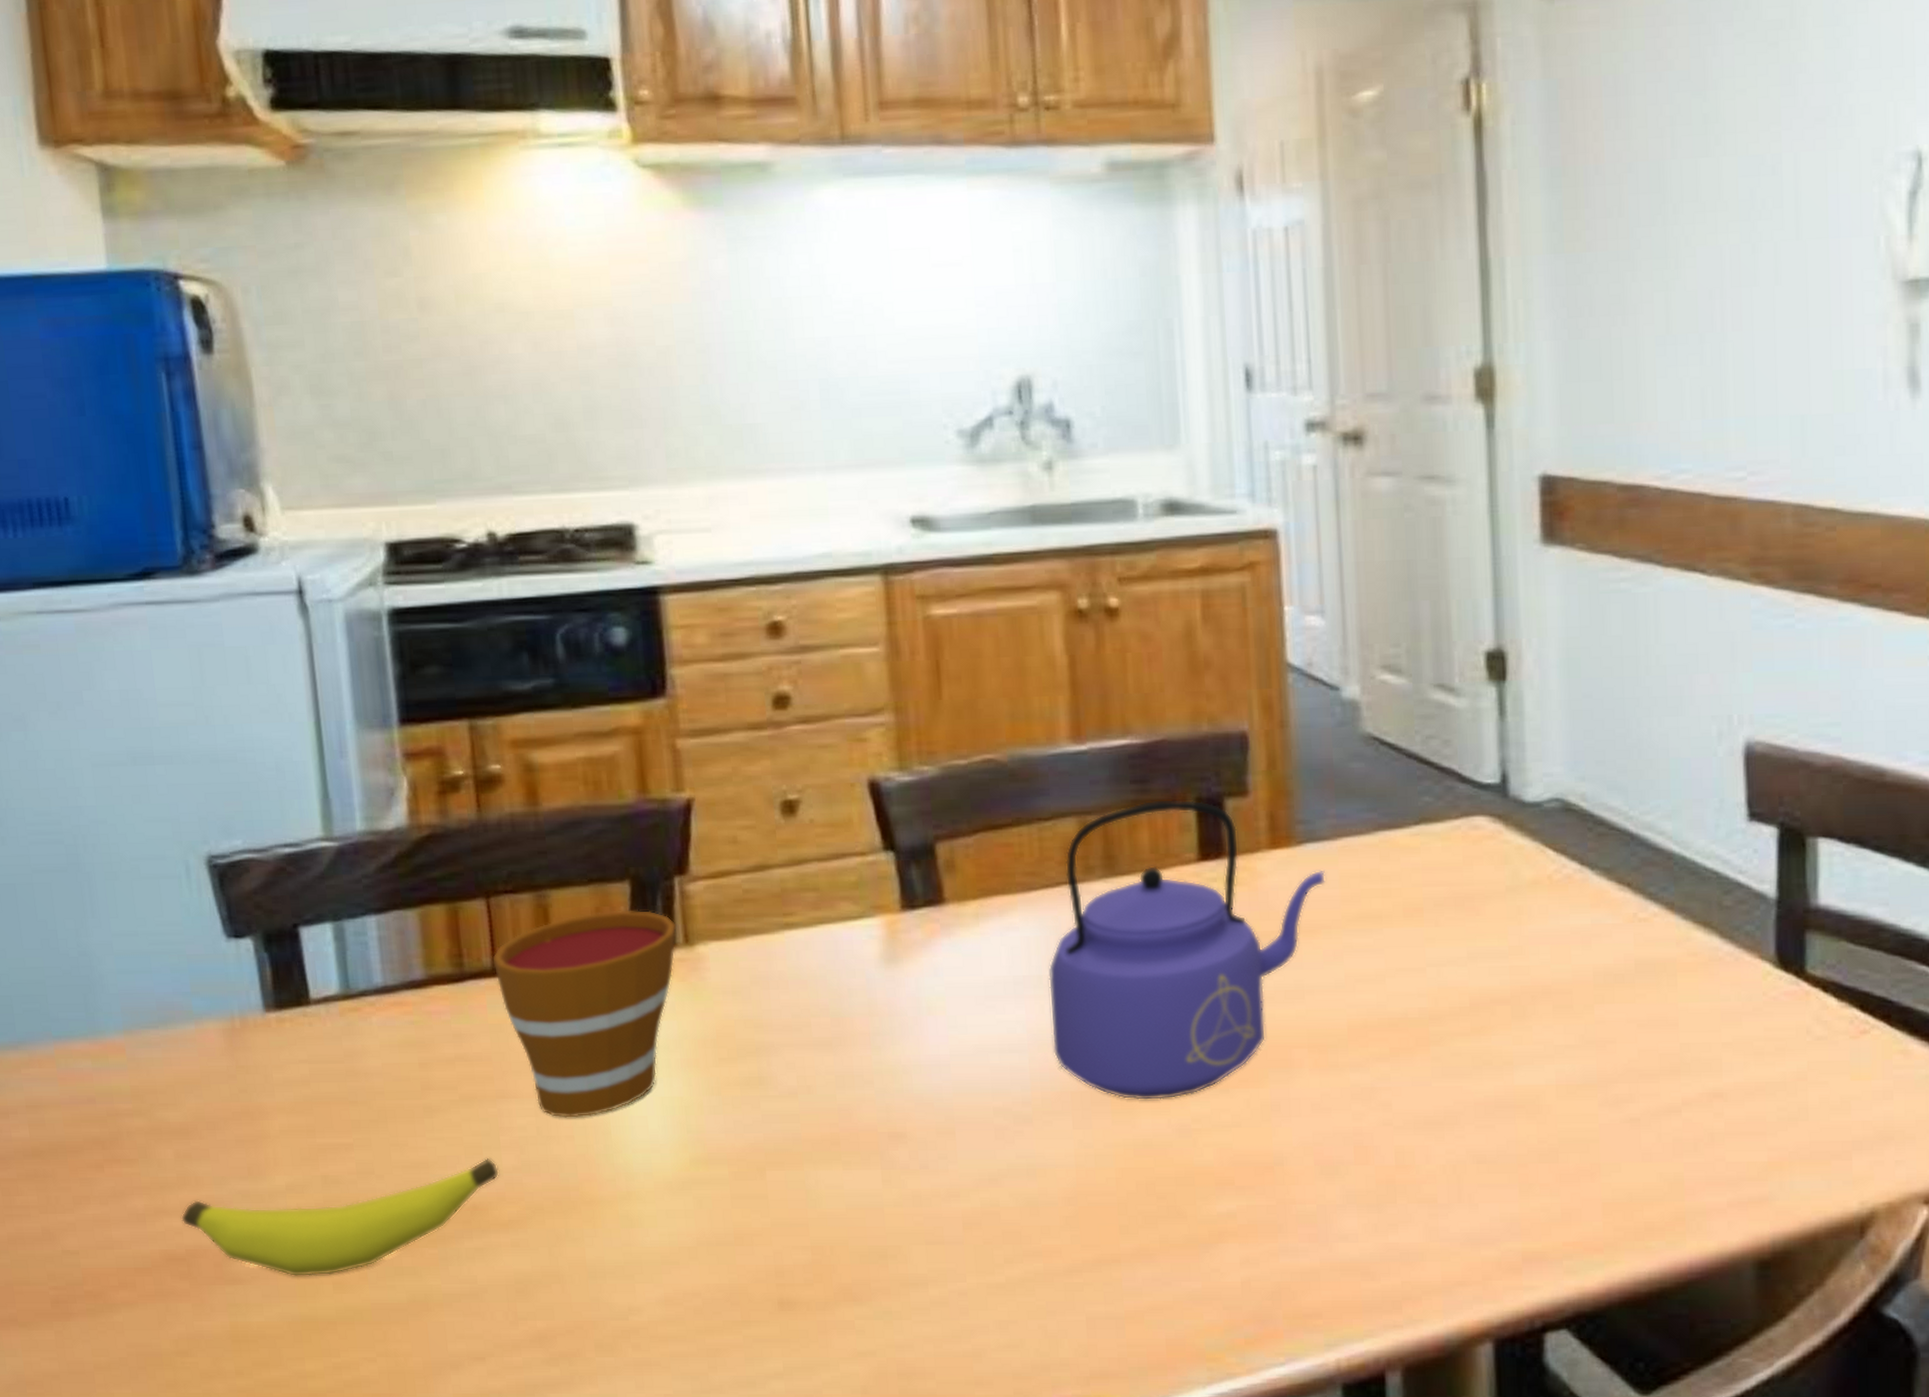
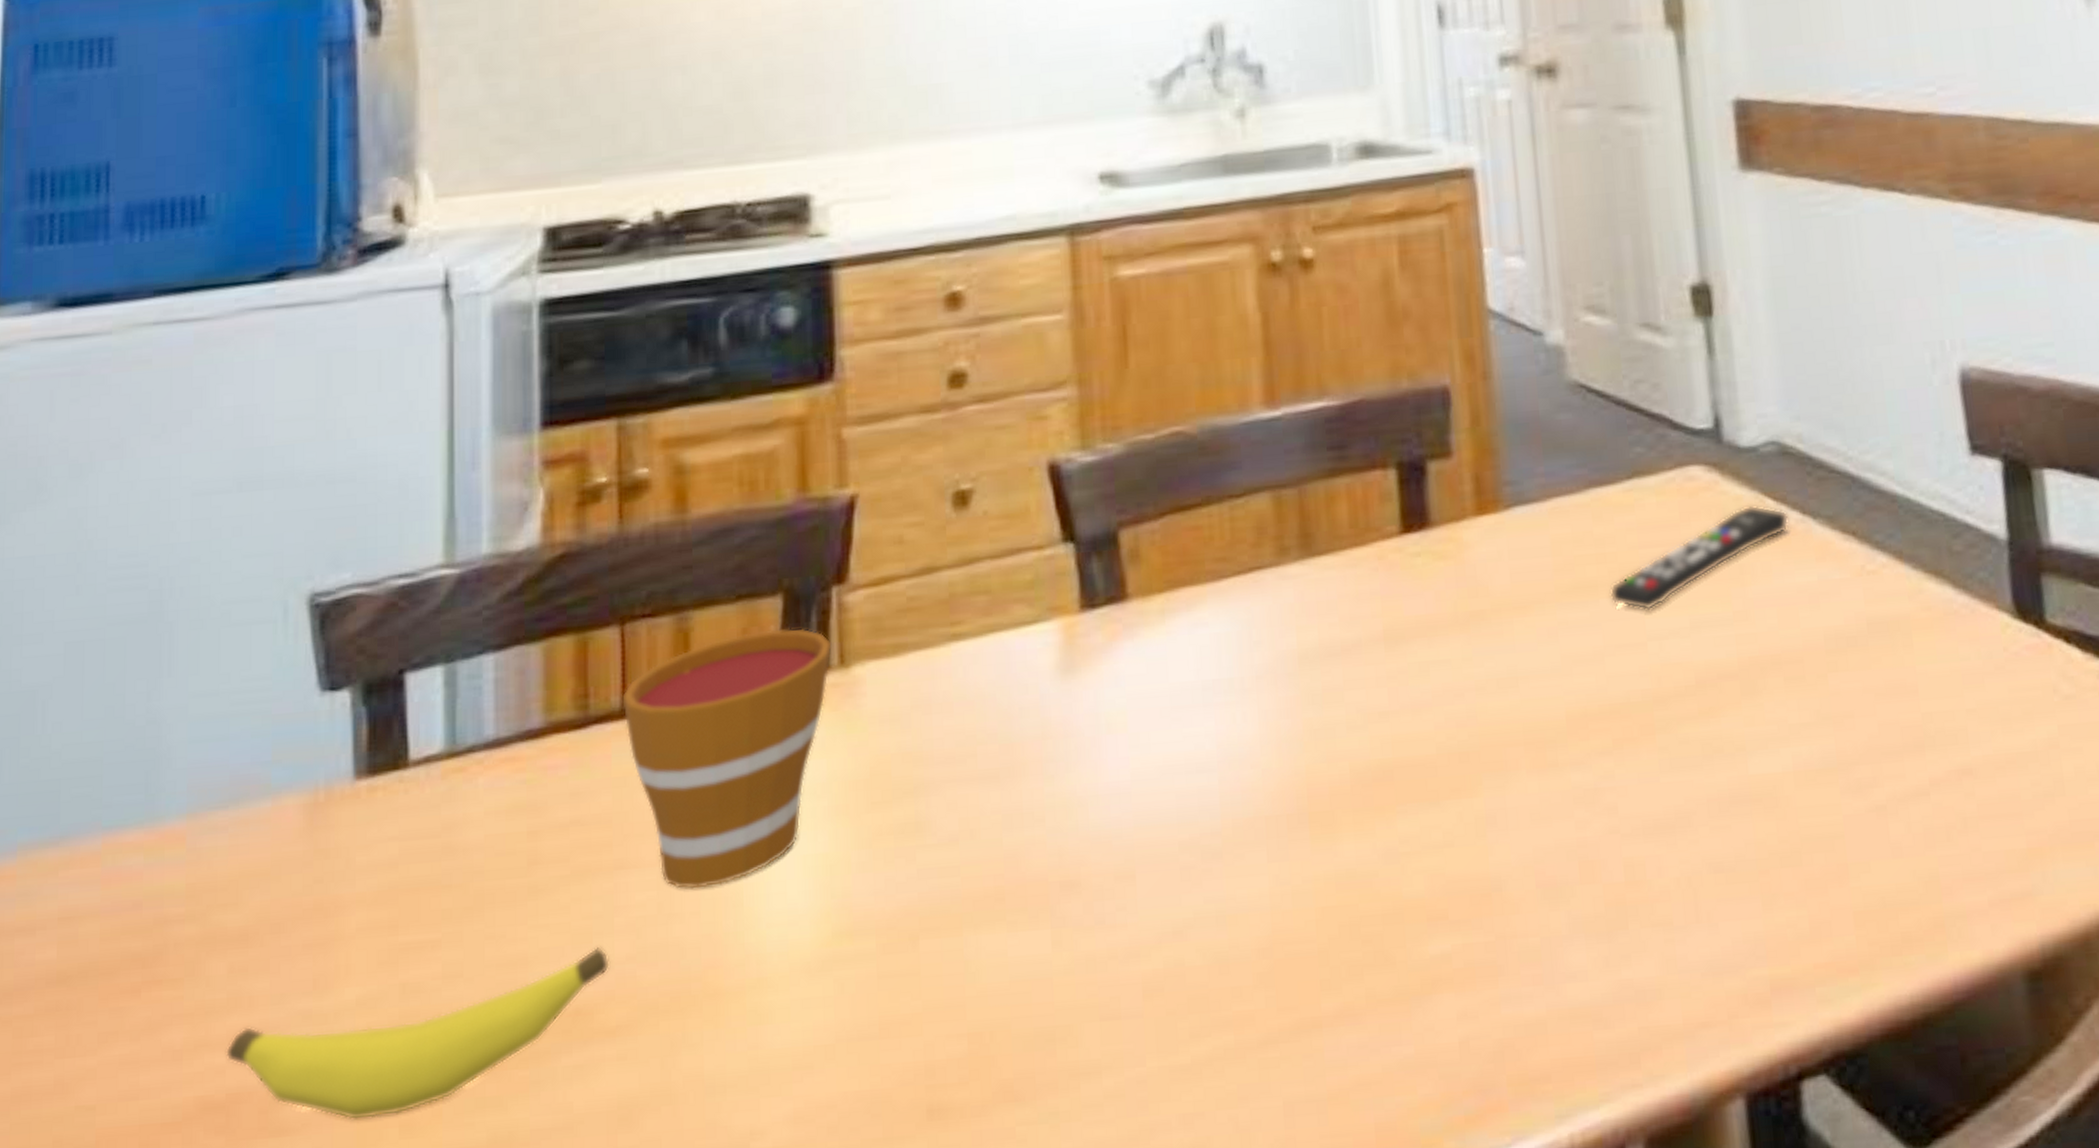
kettle: present [1048,798,1325,1101] -> none [1240,464,1536,822]
remote control: none [1393,854,1568,941] -> present [1609,505,1789,611]

